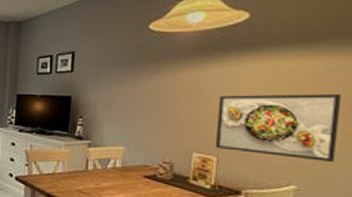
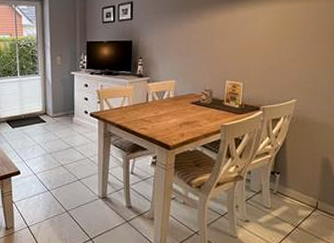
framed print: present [215,93,341,162] -> none [241,27,325,80]

